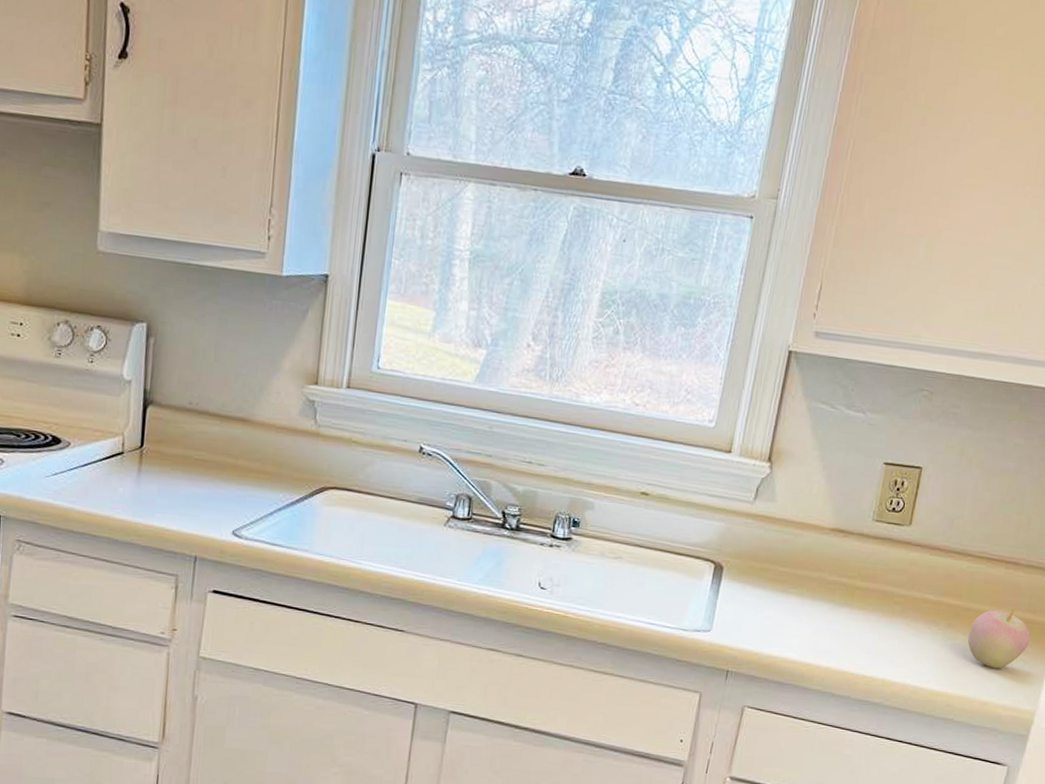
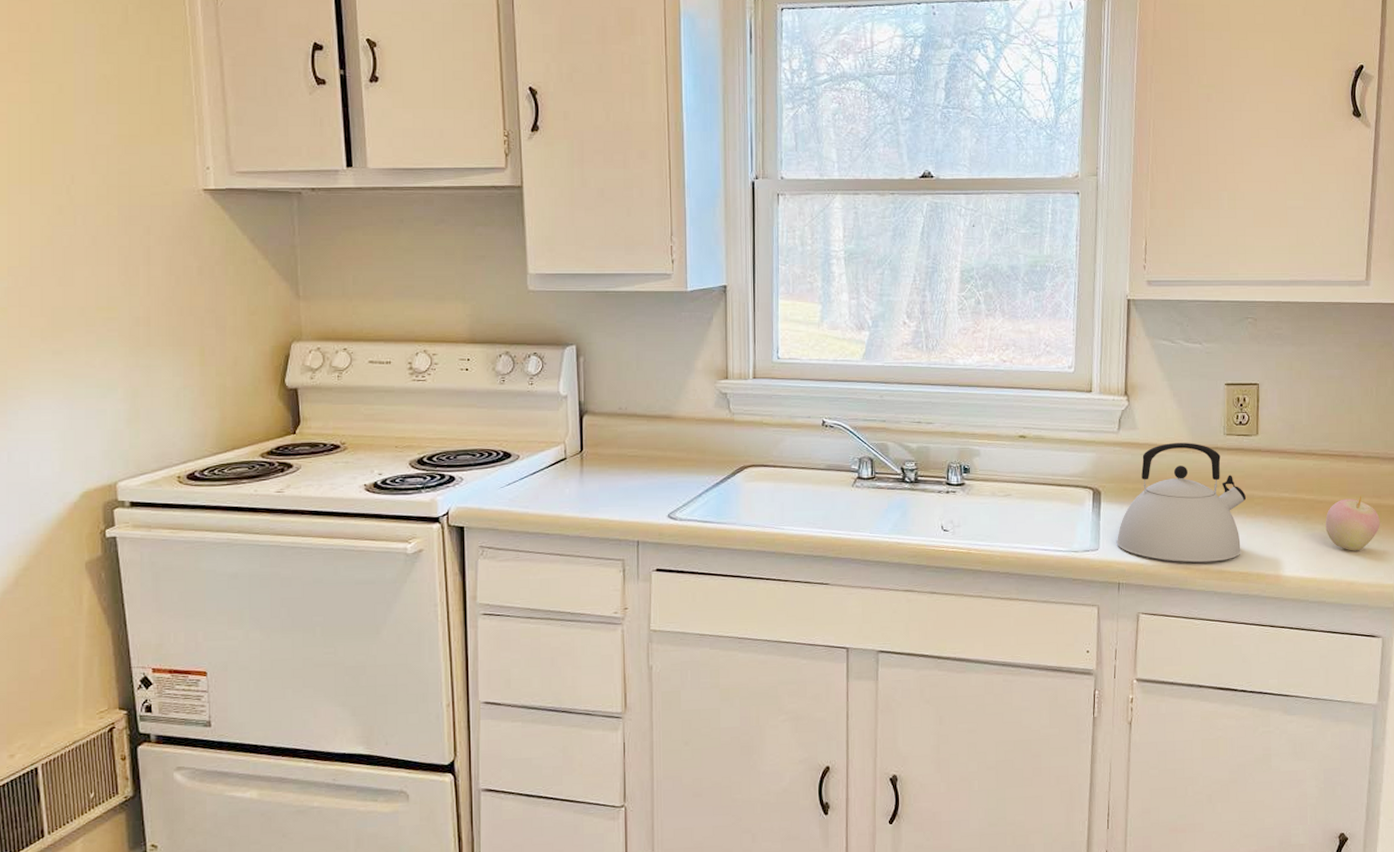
kettle: none [731,522,886,661] -> present [1116,443,1247,563]

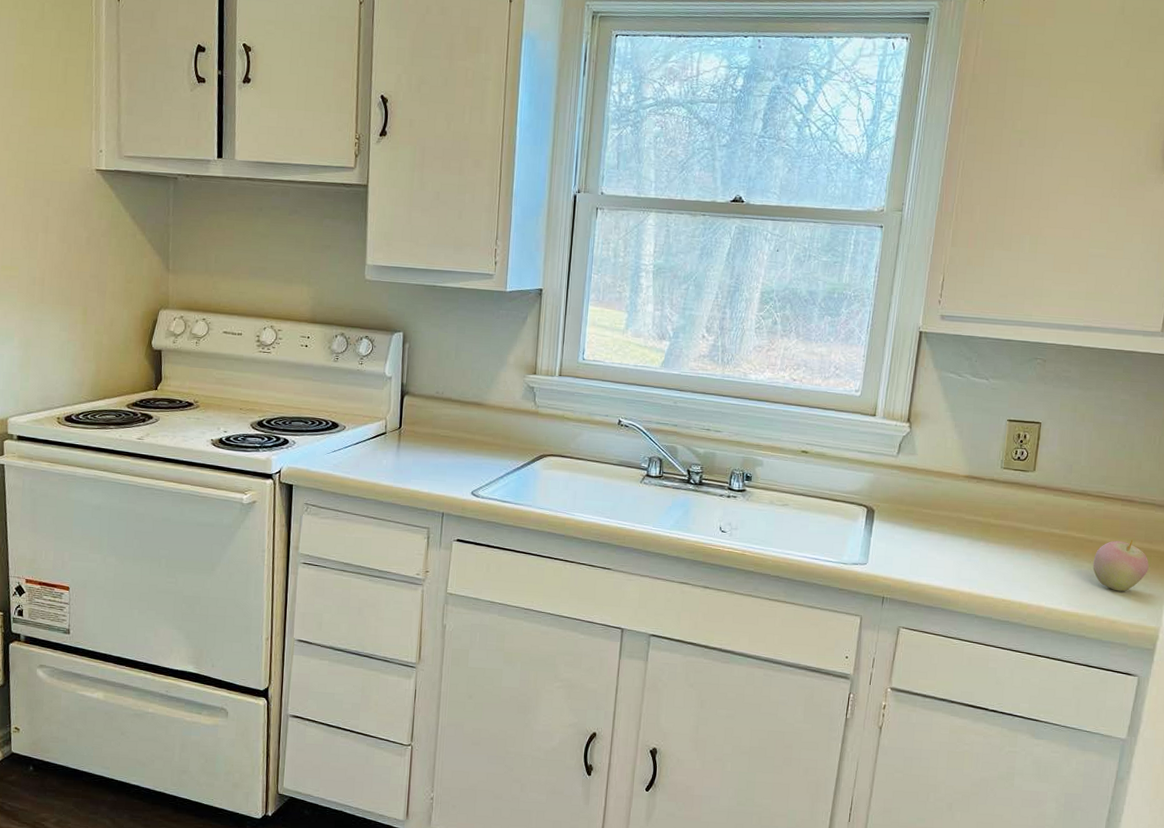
kettle: present [1116,443,1247,563] -> none [884,471,1017,588]

